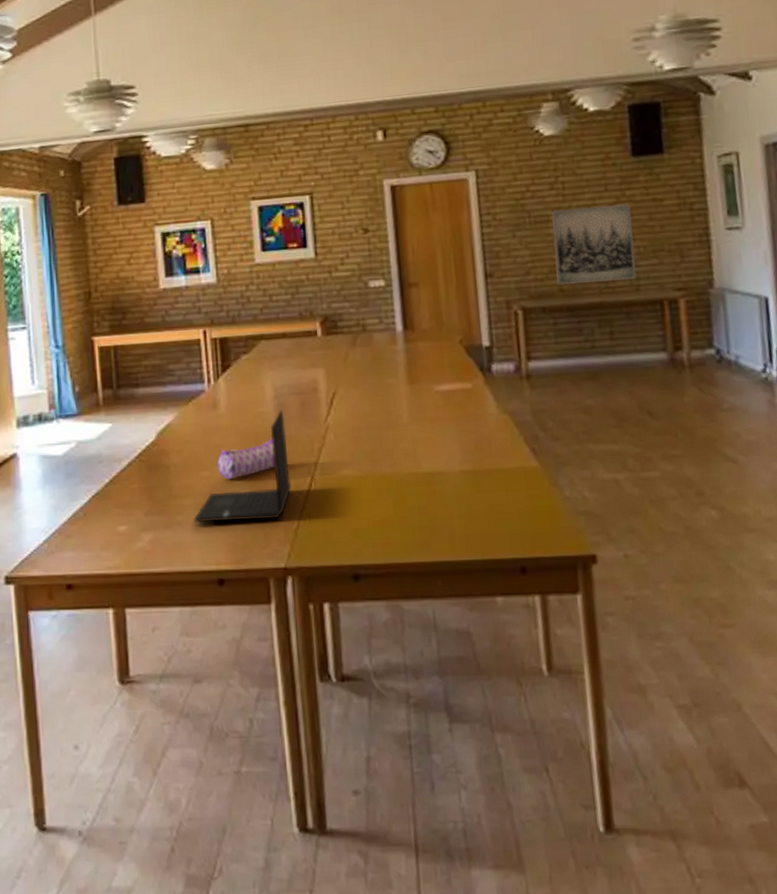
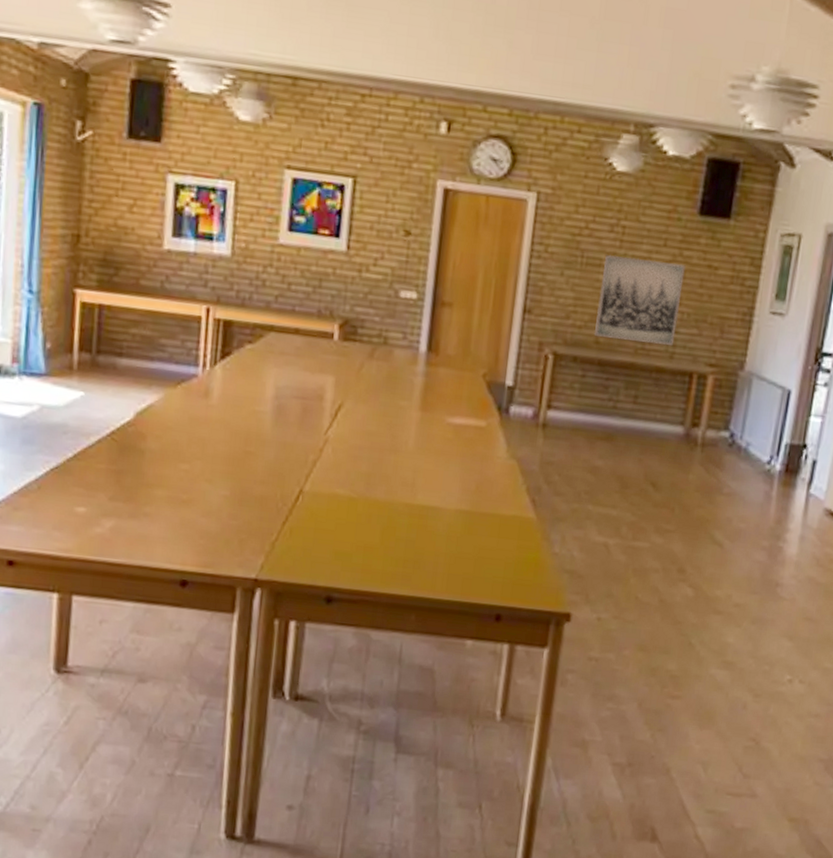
laptop: present [194,410,292,523] -> none [163,412,282,527]
pencil case: present [216,438,275,480] -> none [198,440,266,477]

